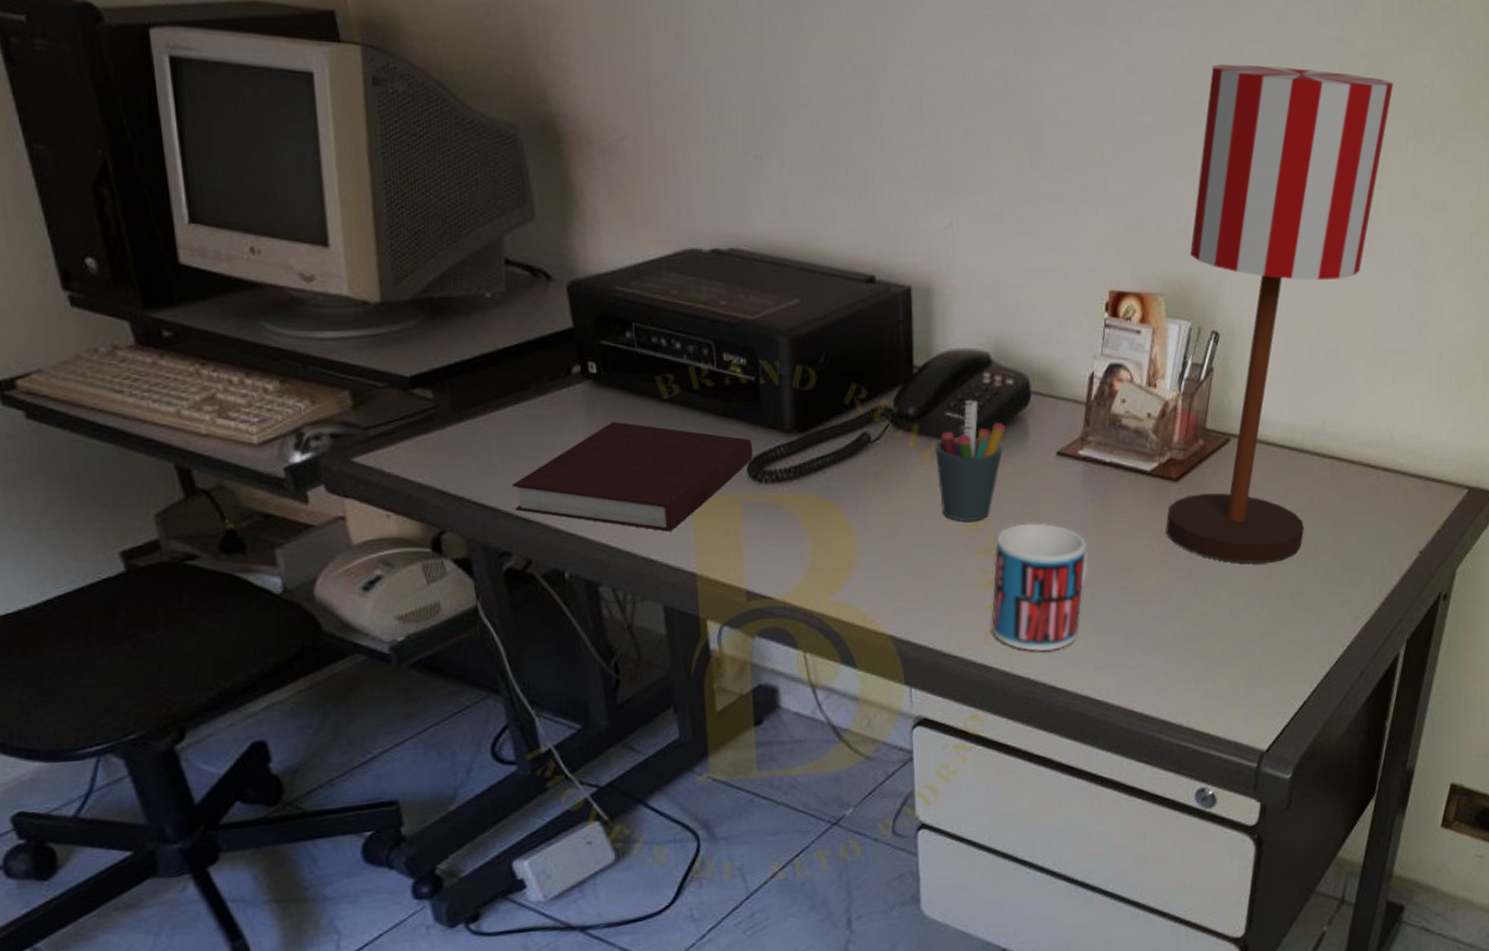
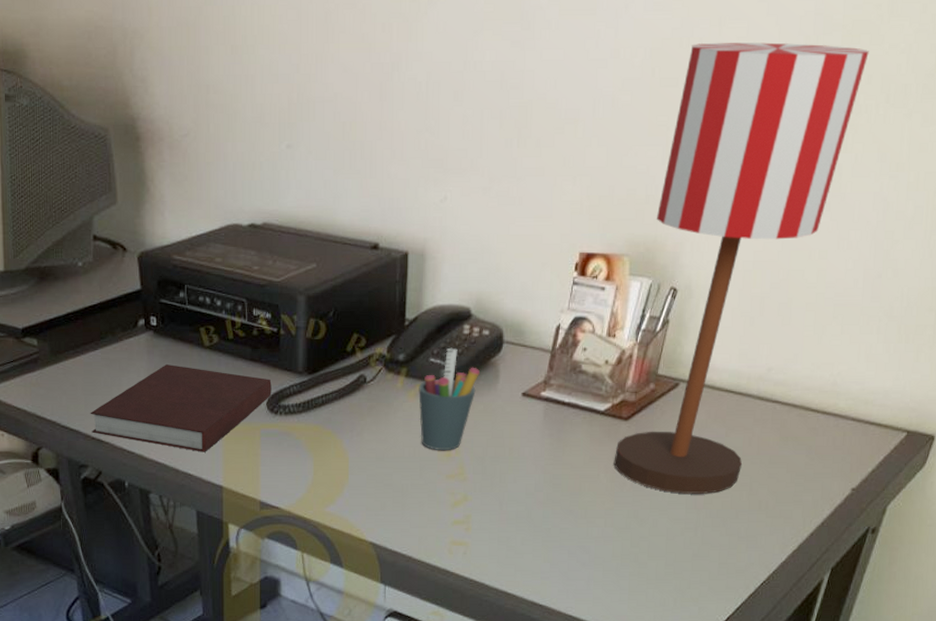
mug: present [991,522,1088,651] -> none [456,453,543,561]

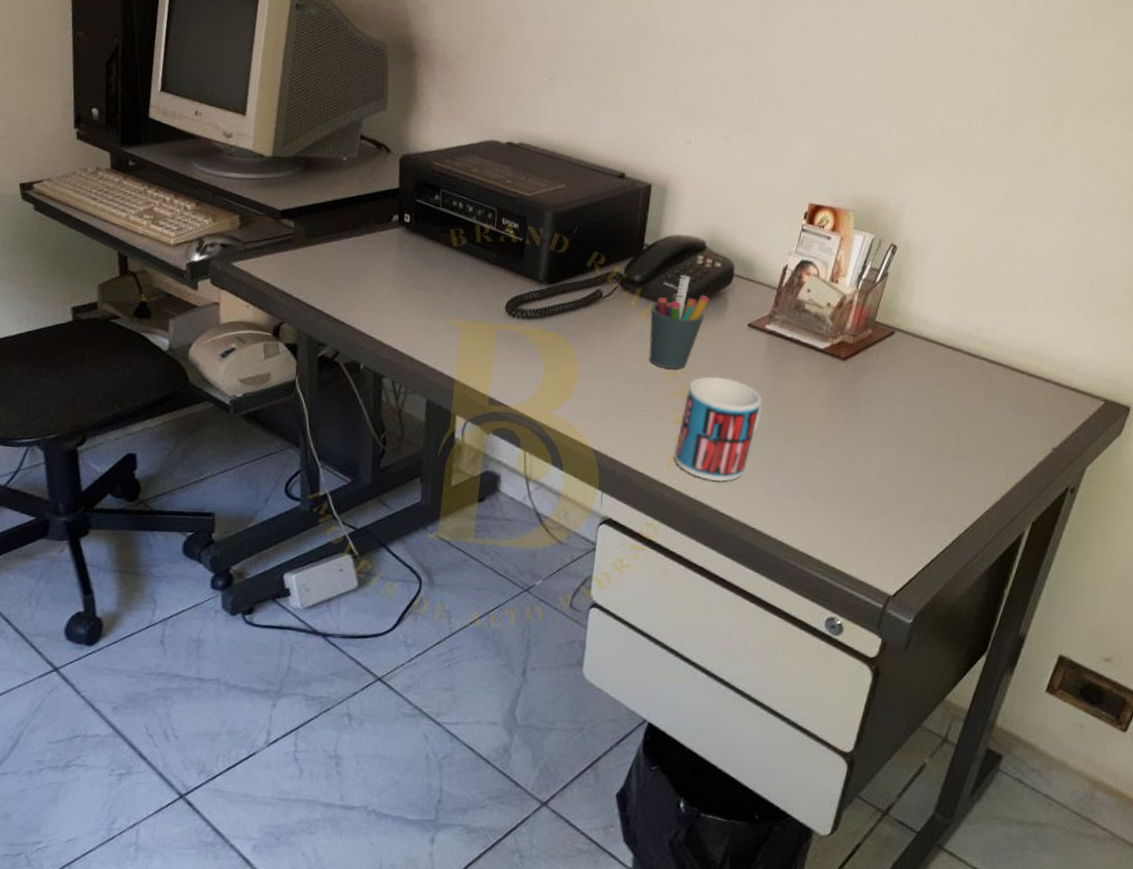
notebook: present [90,364,272,452] -> none [334,259,513,345]
mug: none [456,453,543,561] -> present [674,376,762,482]
table lamp: present [613,42,869,494] -> none [830,37,1074,438]

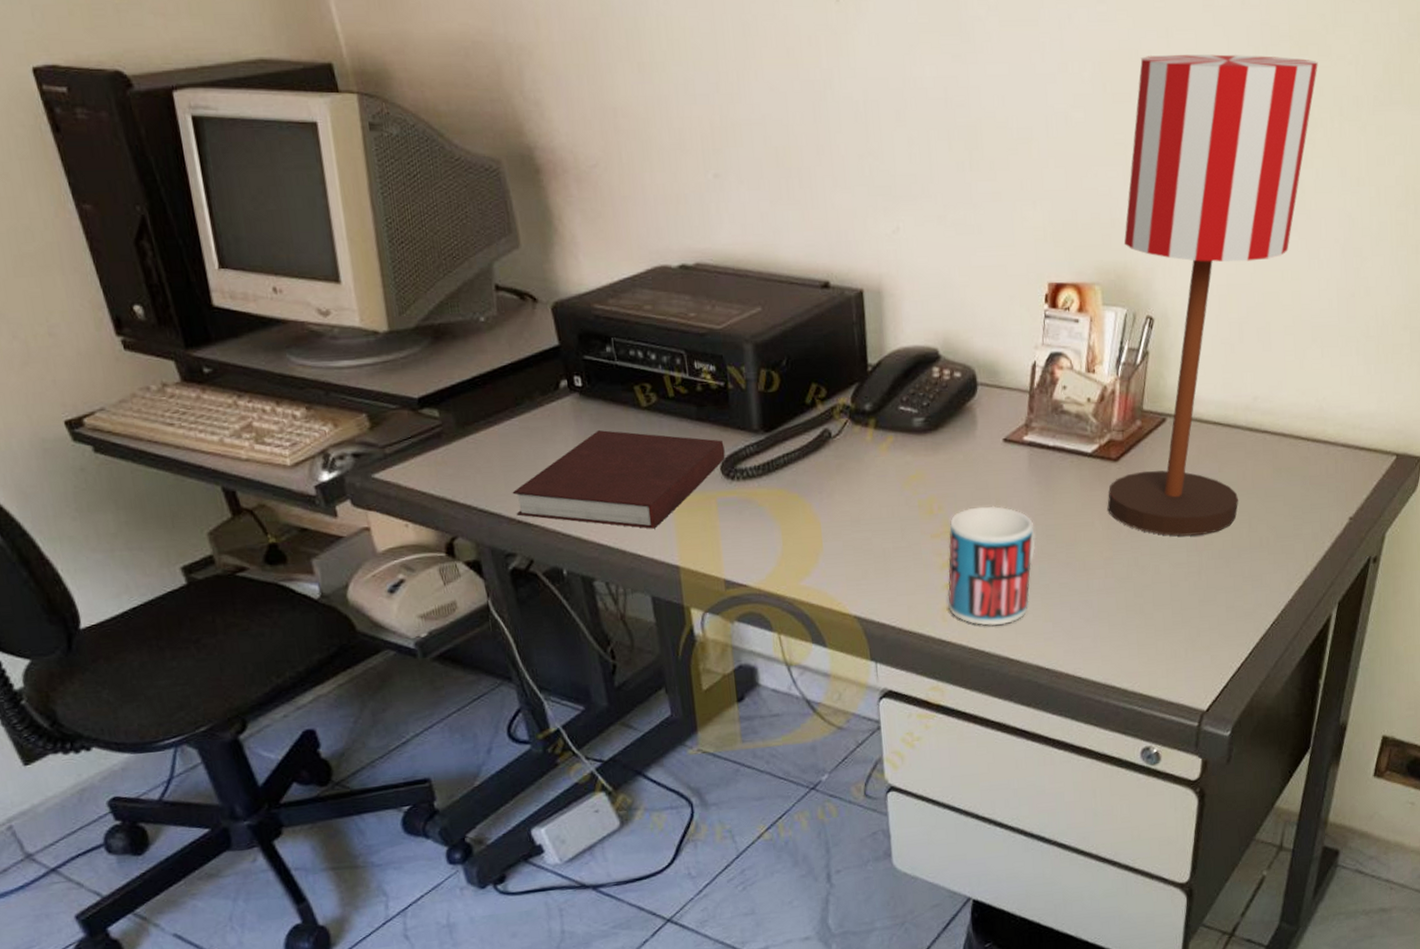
notebook: none [334,259,513,345] -> present [512,430,725,529]
pen holder: present [649,275,710,370] -> none [890,394,955,508]
table lamp: none [830,37,1074,438] -> present [1107,54,1318,536]

